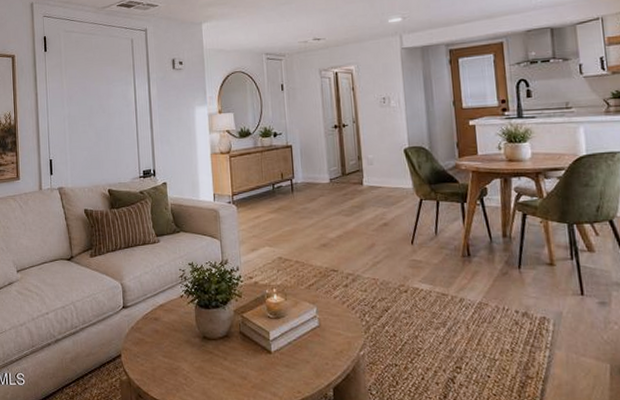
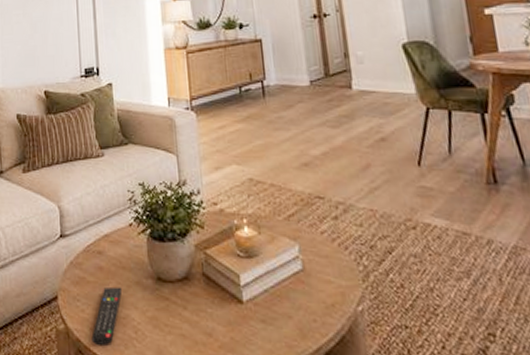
remote control: none [149,345,175,391] -> present [91,286,123,347]

